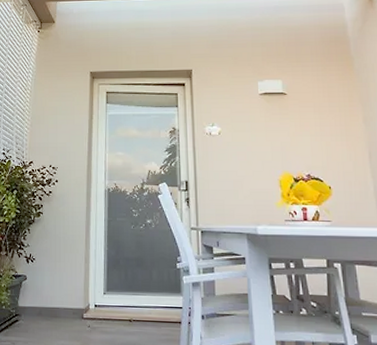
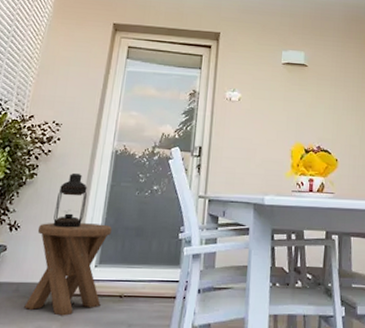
music stool: none [48,255,114,337] -> present [24,223,112,316]
lantern: none [62,210,89,260] -> present [53,172,88,228]

